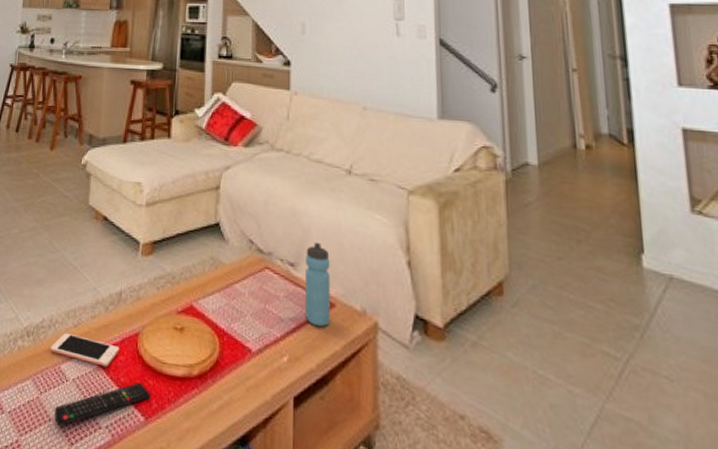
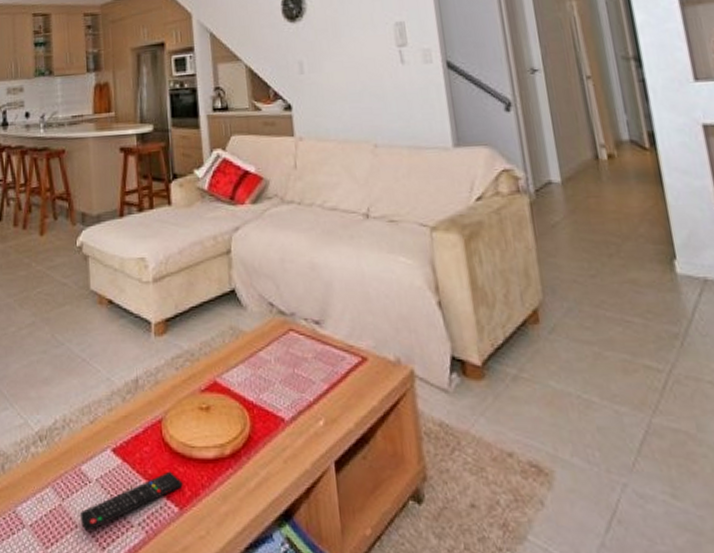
cell phone: present [50,333,120,367] -> none [67,432,143,461]
water bottle: present [305,242,330,327] -> none [330,295,364,383]

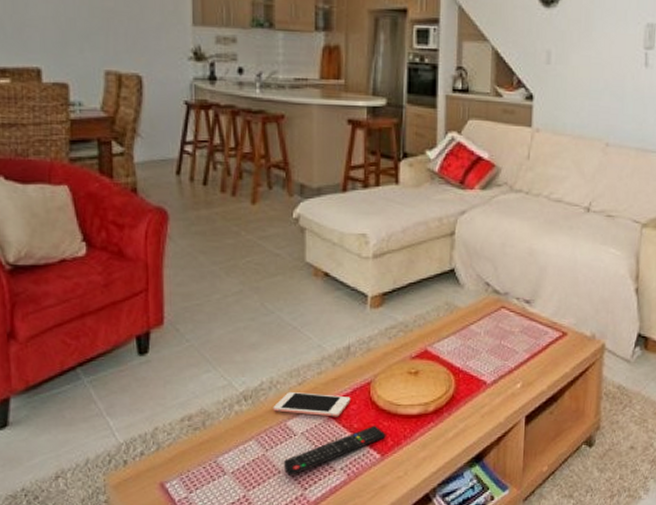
cell phone: none [67,432,143,461] -> present [273,392,351,417]

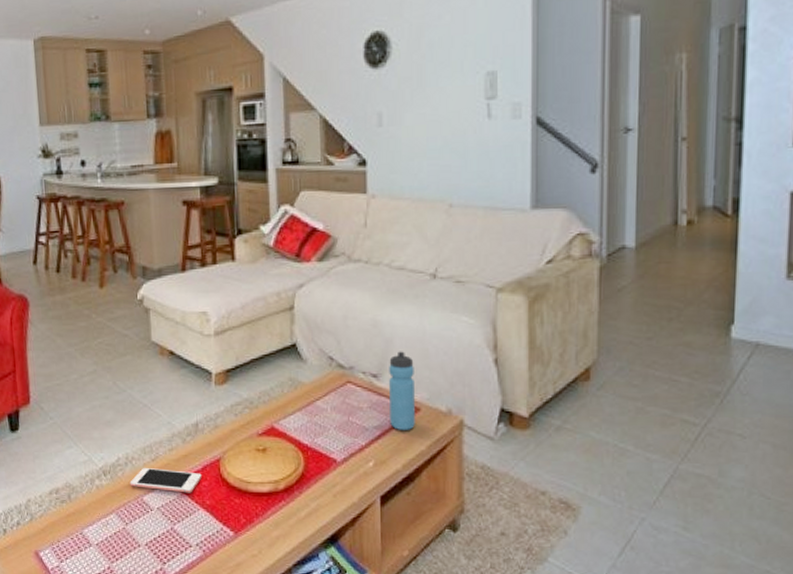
remote control: present [283,425,386,476] -> none [142,502,238,550]
water bottle: none [539,279,565,353] -> present [389,351,415,430]

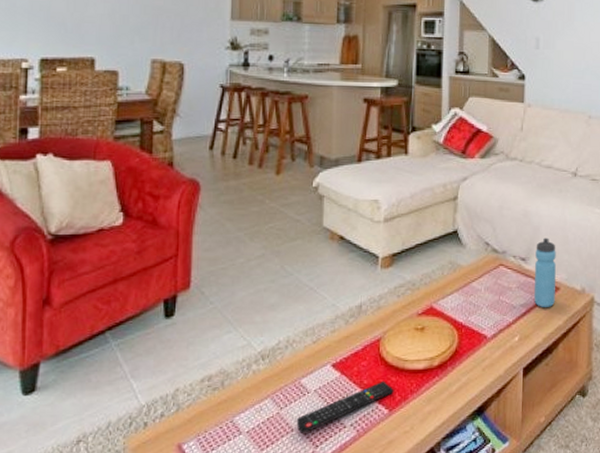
cell phone: present [130,468,202,493] -> none [288,350,362,374]
remote control: none [142,502,238,550] -> present [296,381,394,433]

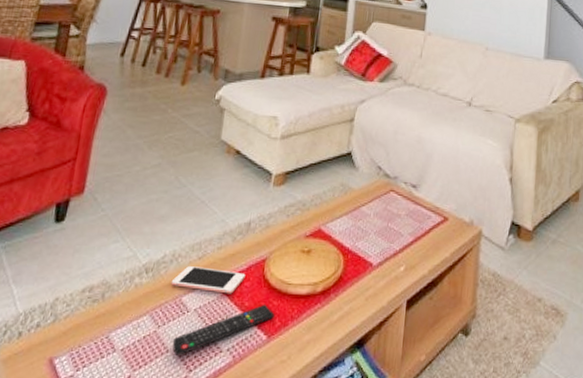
cell phone: none [288,350,362,374] -> present [171,266,246,294]
water bottle: present [534,238,556,307] -> none [422,165,447,238]

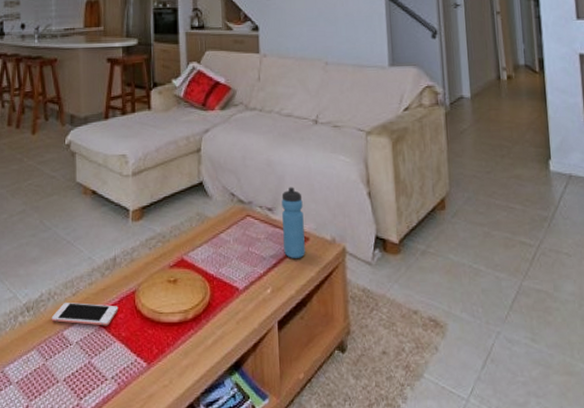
remote control: present [172,304,275,356] -> none [61,333,151,385]
water bottle: none [422,165,447,238] -> present [281,187,305,258]

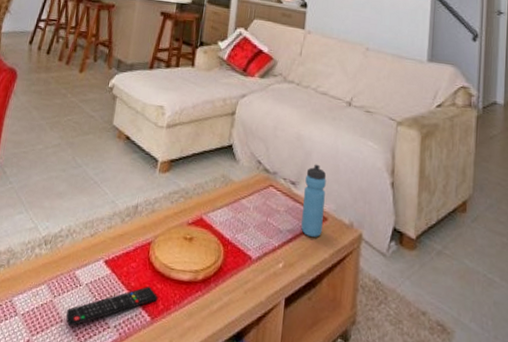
cell phone: present [51,303,118,326] -> none [66,242,132,273]
remote control: none [61,333,151,385] -> present [66,286,158,327]

